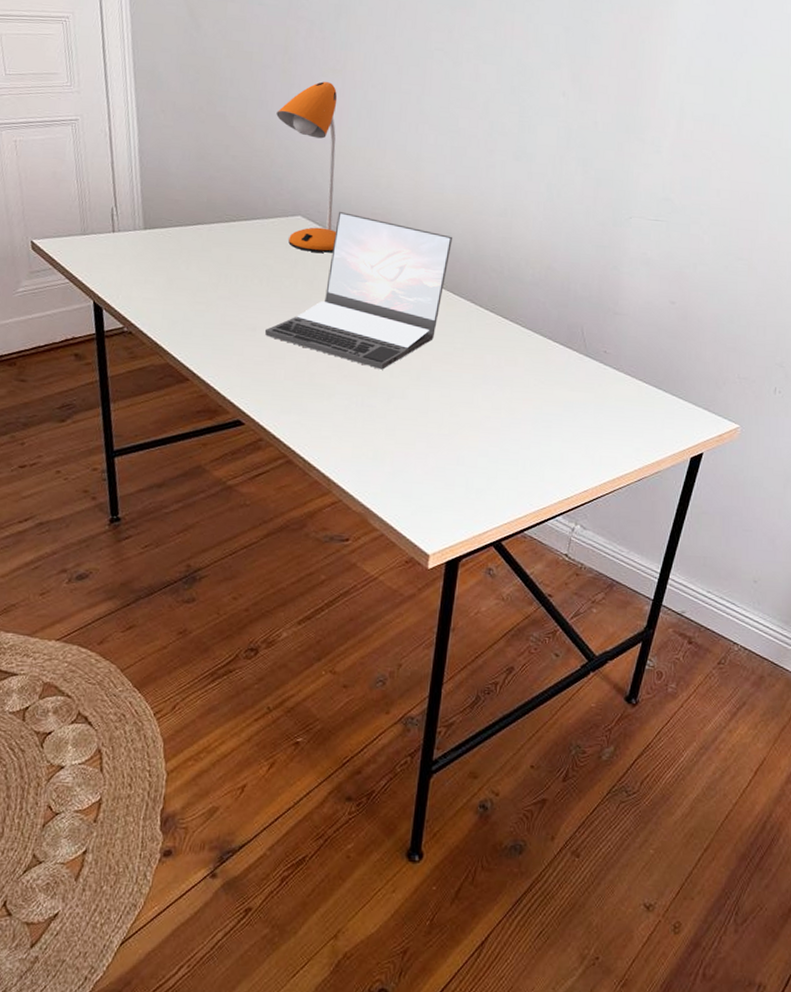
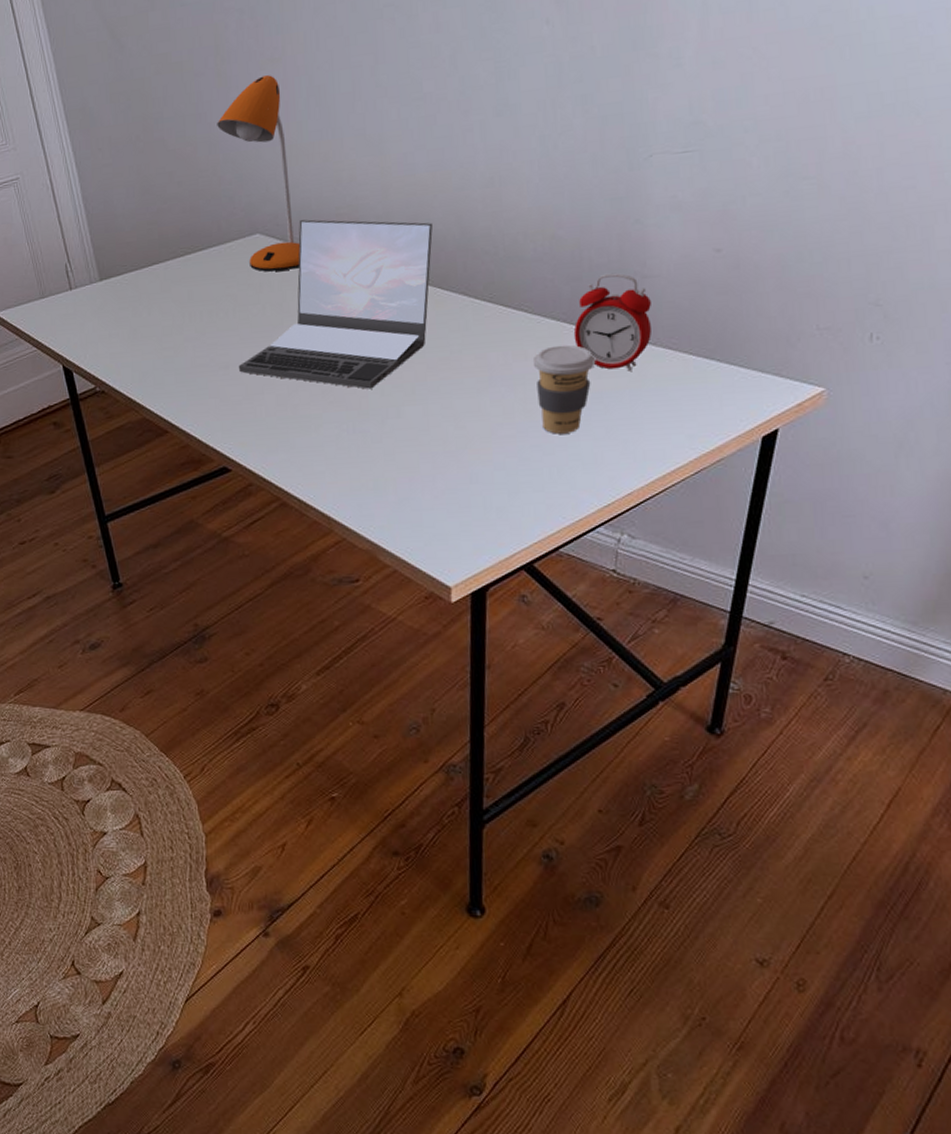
coffee cup: none [520,357,571,433] -> present [532,344,596,434]
alarm clock: none [556,305,619,389] -> present [573,272,652,371]

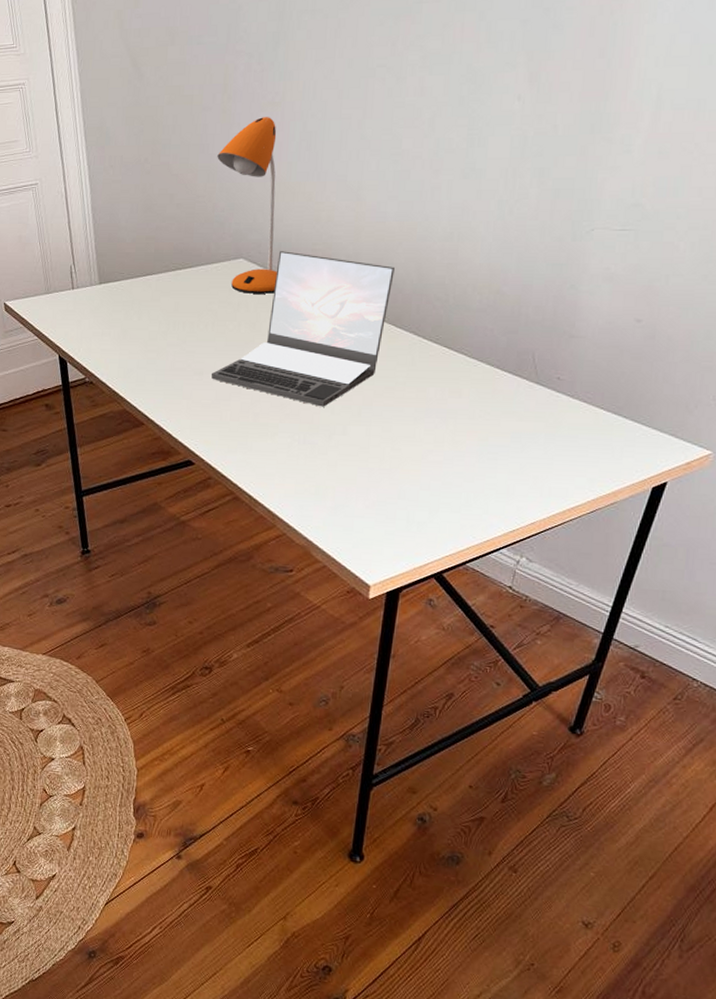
coffee cup: present [532,344,596,434] -> none [465,388,520,465]
alarm clock: present [573,272,652,371] -> none [503,329,574,417]

